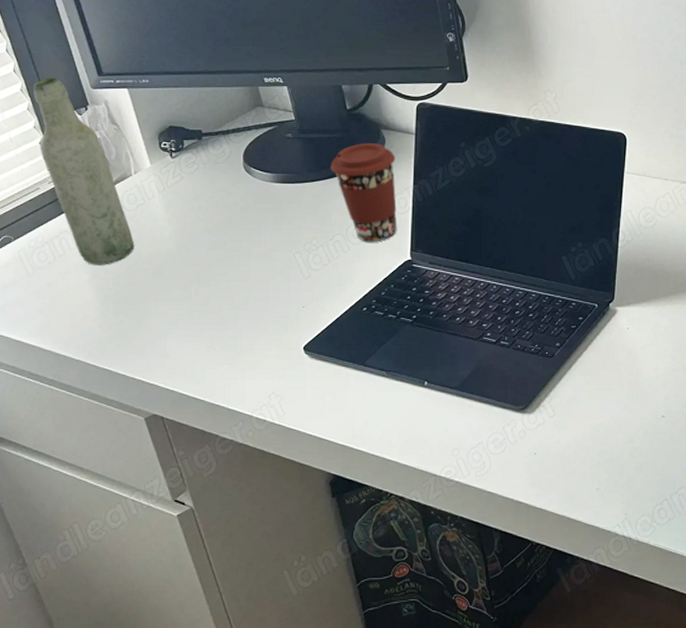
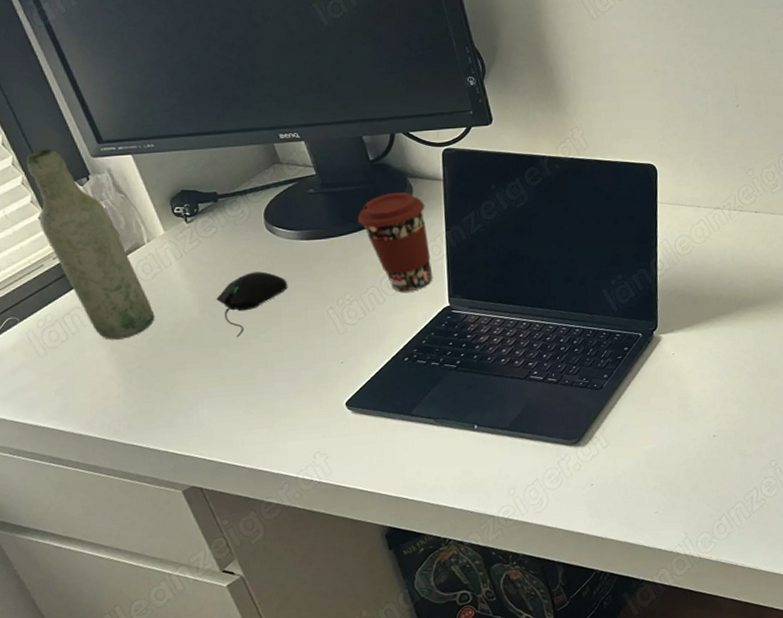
computer mouse: none [192,211,259,274] -> present [216,271,287,338]

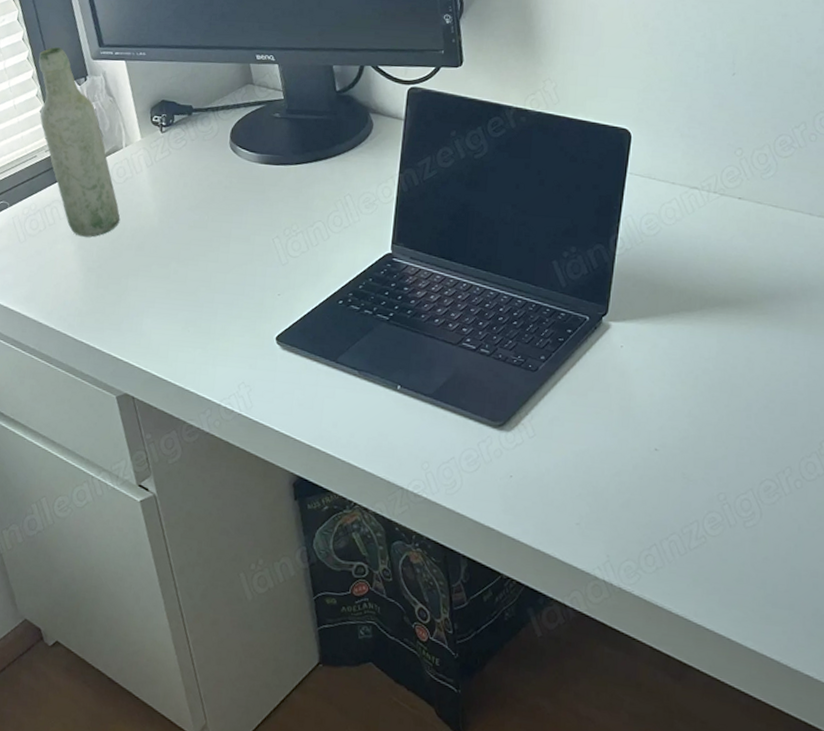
computer mouse: present [216,271,287,338] -> none [175,189,241,253]
coffee cup: present [358,192,433,292] -> none [316,127,383,232]

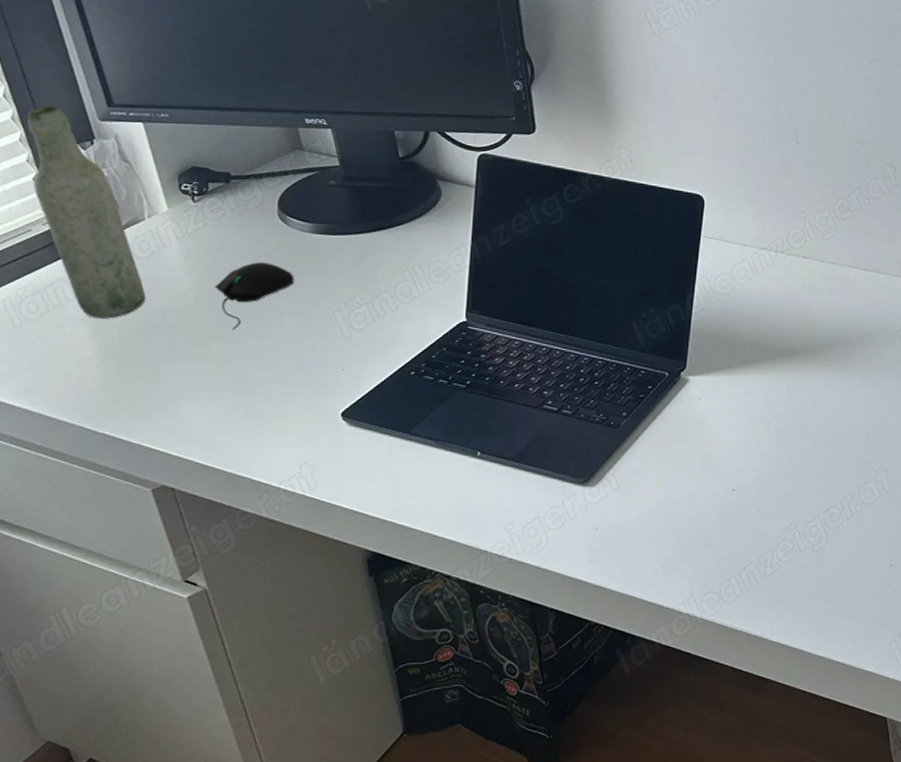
computer mouse: none [175,189,241,253] -> present [215,262,294,331]

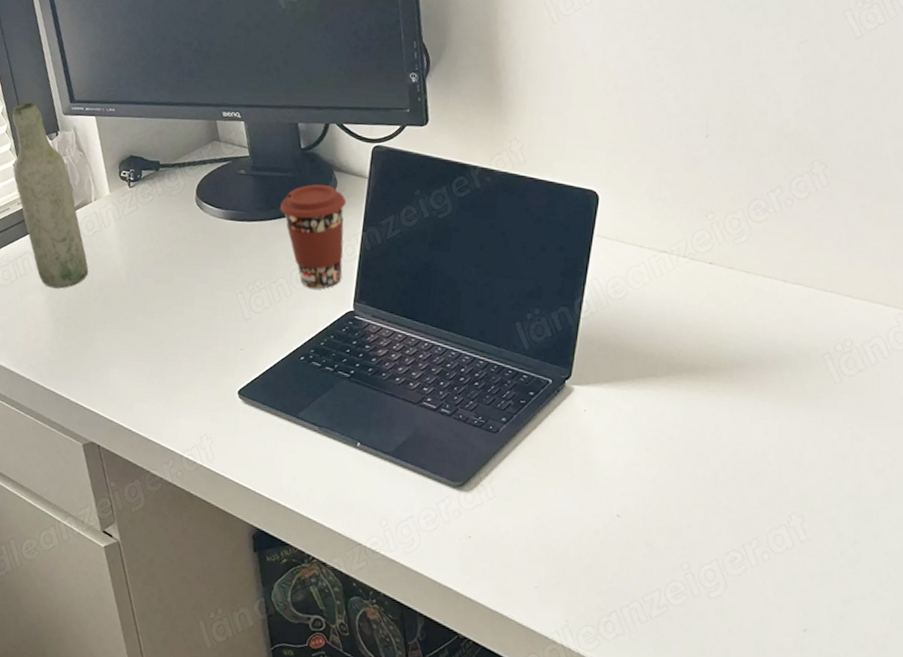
computer mouse: present [215,262,294,331] -> none [142,244,205,306]
coffee cup: none [379,194,453,302] -> present [280,184,347,289]

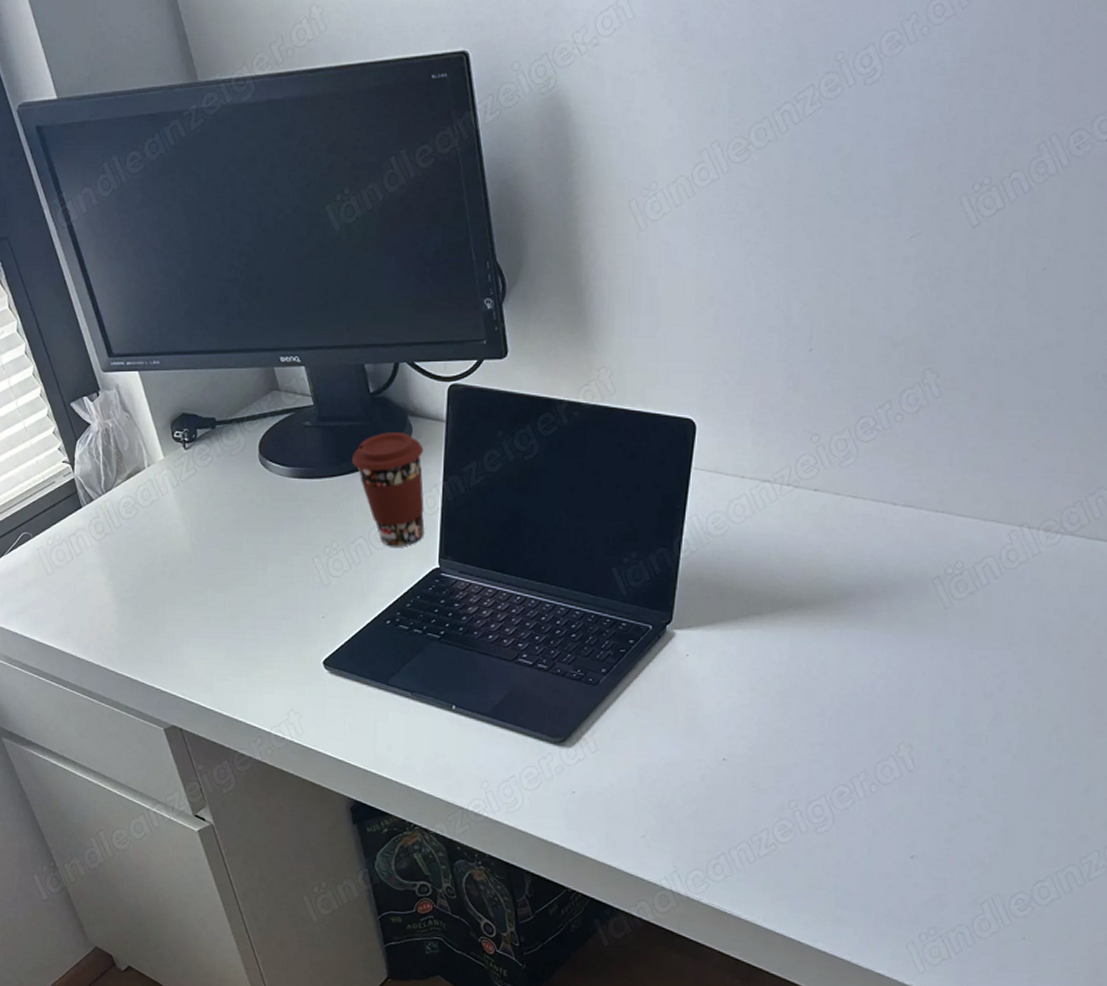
bottle: present [12,102,89,289] -> none [45,360,150,566]

